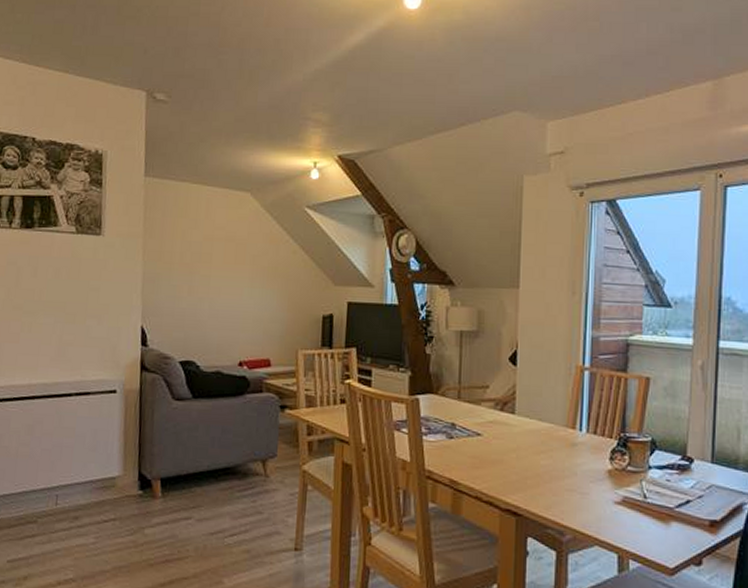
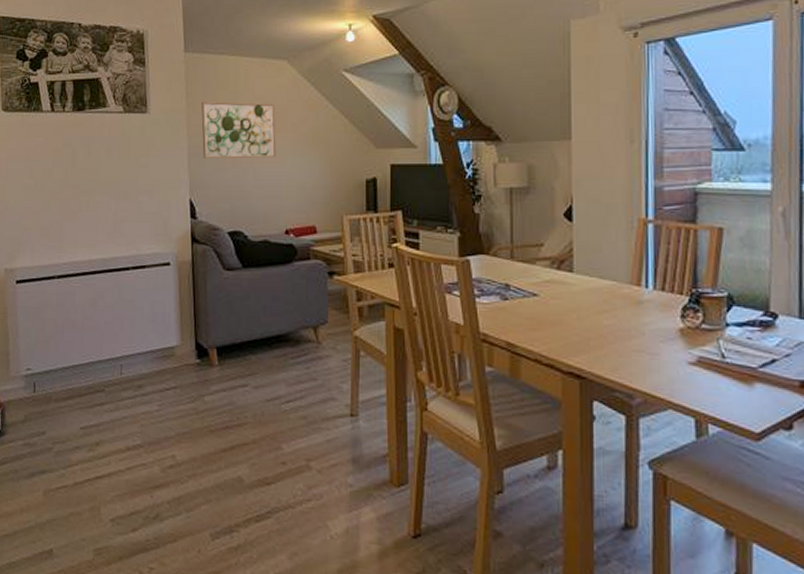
wall art: none [158,227,236,289] -> present [201,101,276,158]

